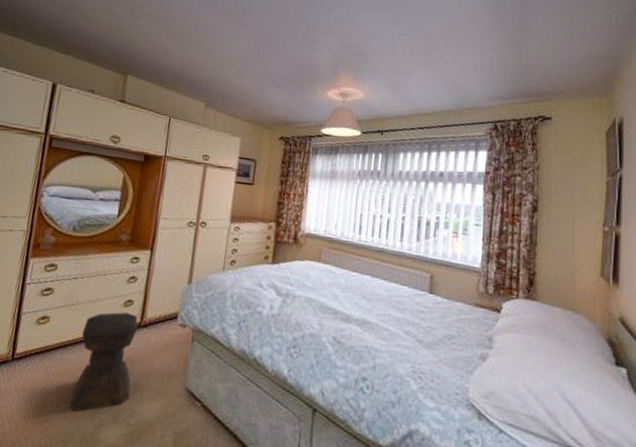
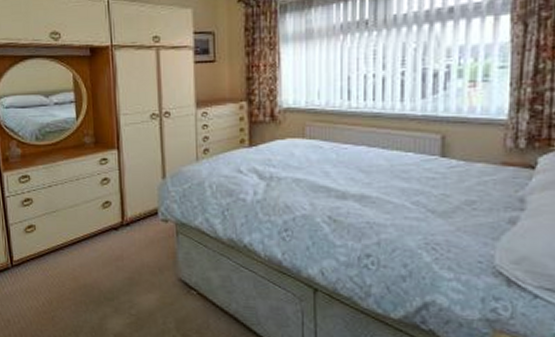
stool: present [69,312,138,412] -> none [69,214,127,307]

